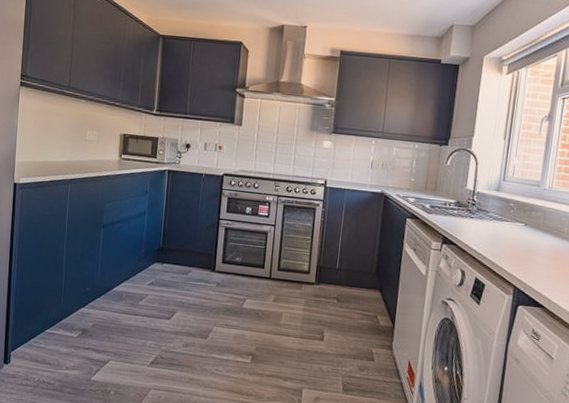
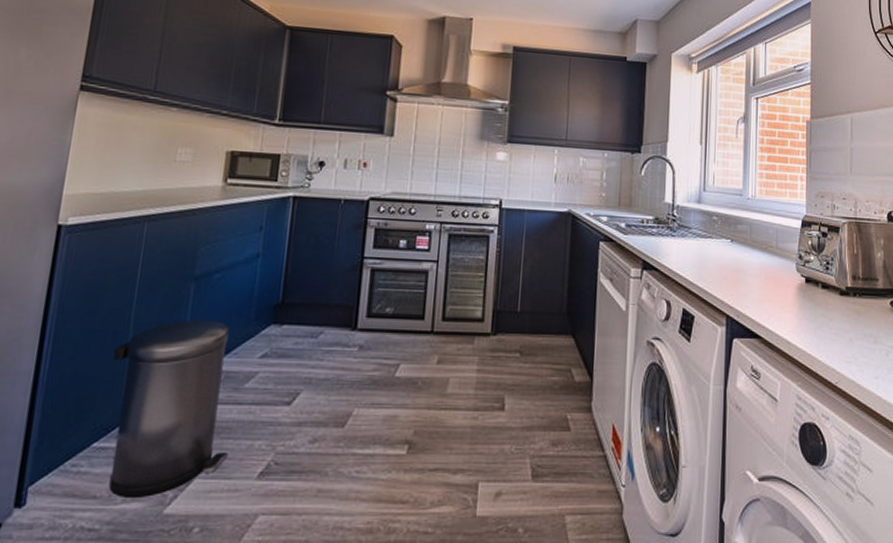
pedal bin: none [55,255,131,368] -> present [109,319,229,497]

